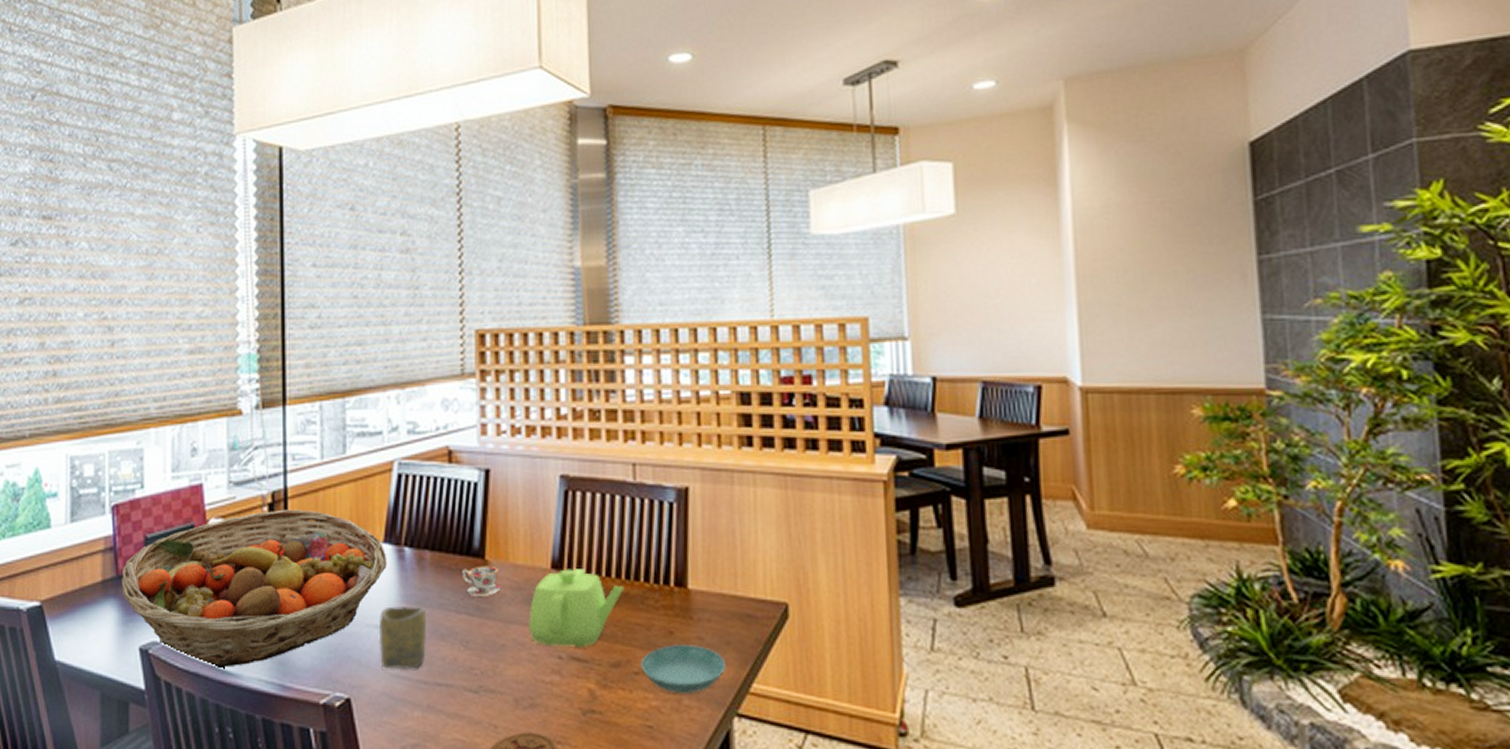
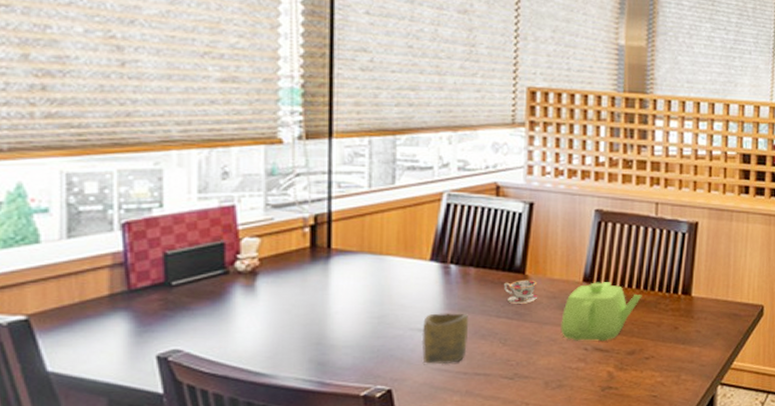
fruit basket: present [121,509,387,668] -> none [134,231,433,370]
saucer: present [640,645,727,694] -> none [651,336,716,372]

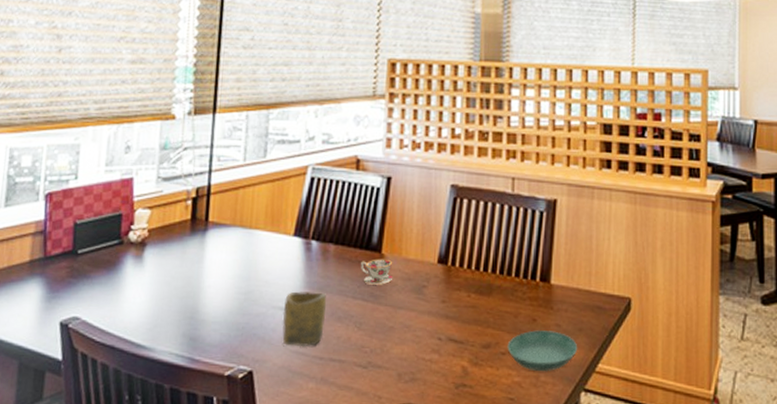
teapot: present [560,282,642,342] -> none [414,264,498,332]
saucer: none [651,336,716,372] -> present [507,330,578,372]

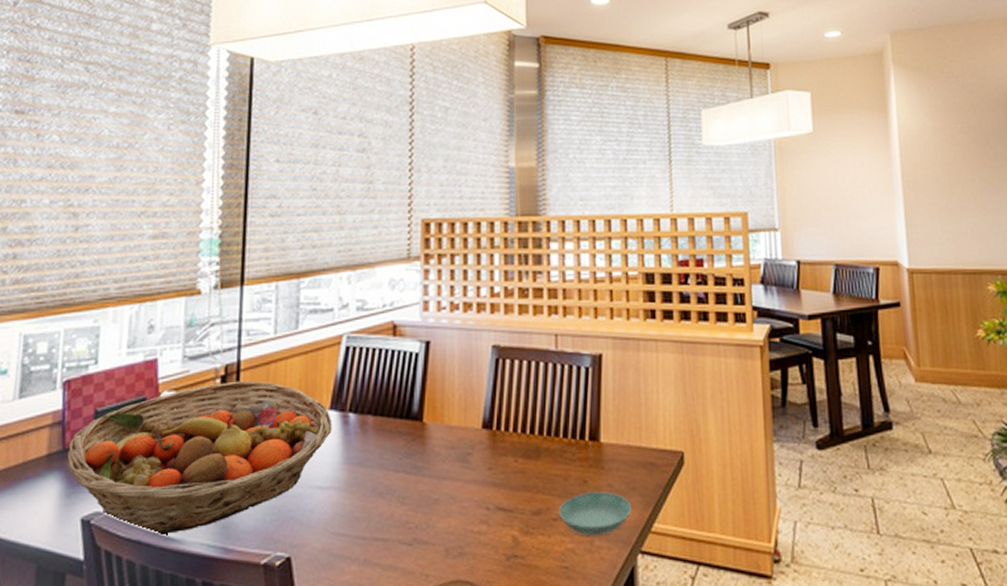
fruit basket: none [48,203,296,342] -> present [67,380,333,534]
cup: present [282,291,326,347] -> none [320,467,367,528]
teacup: present [360,259,394,285] -> none [401,427,437,456]

